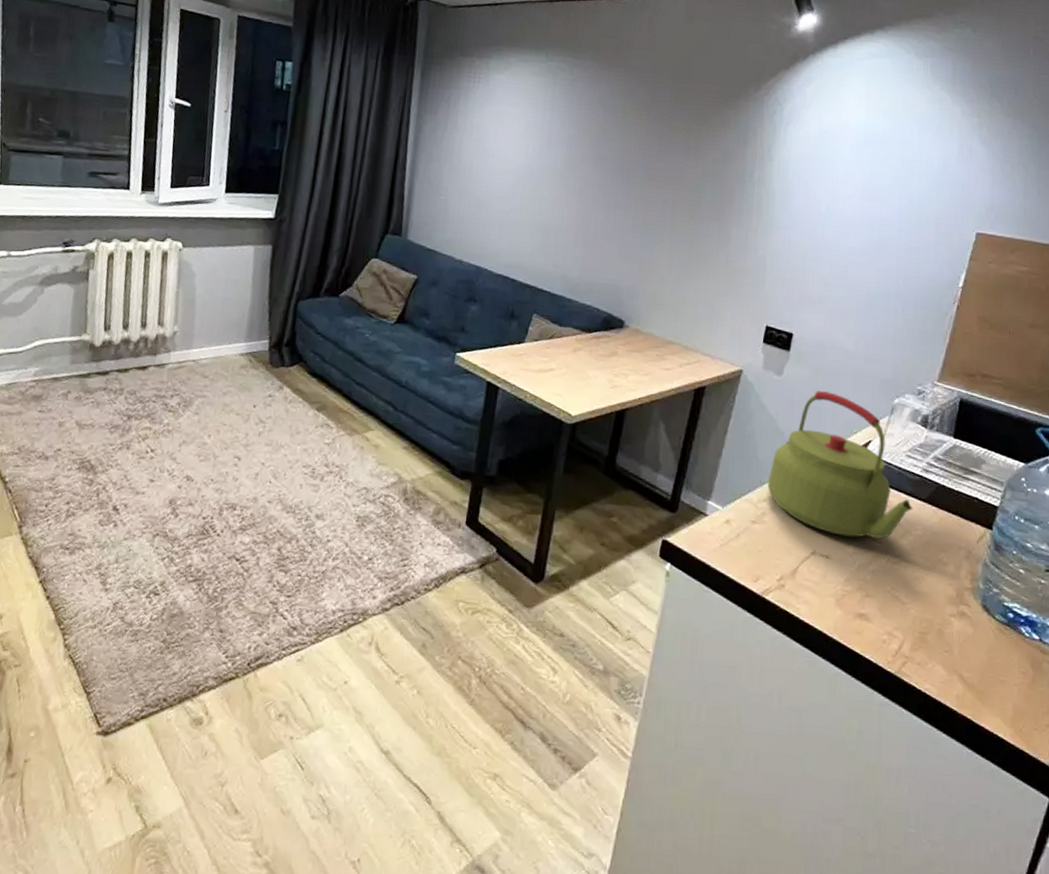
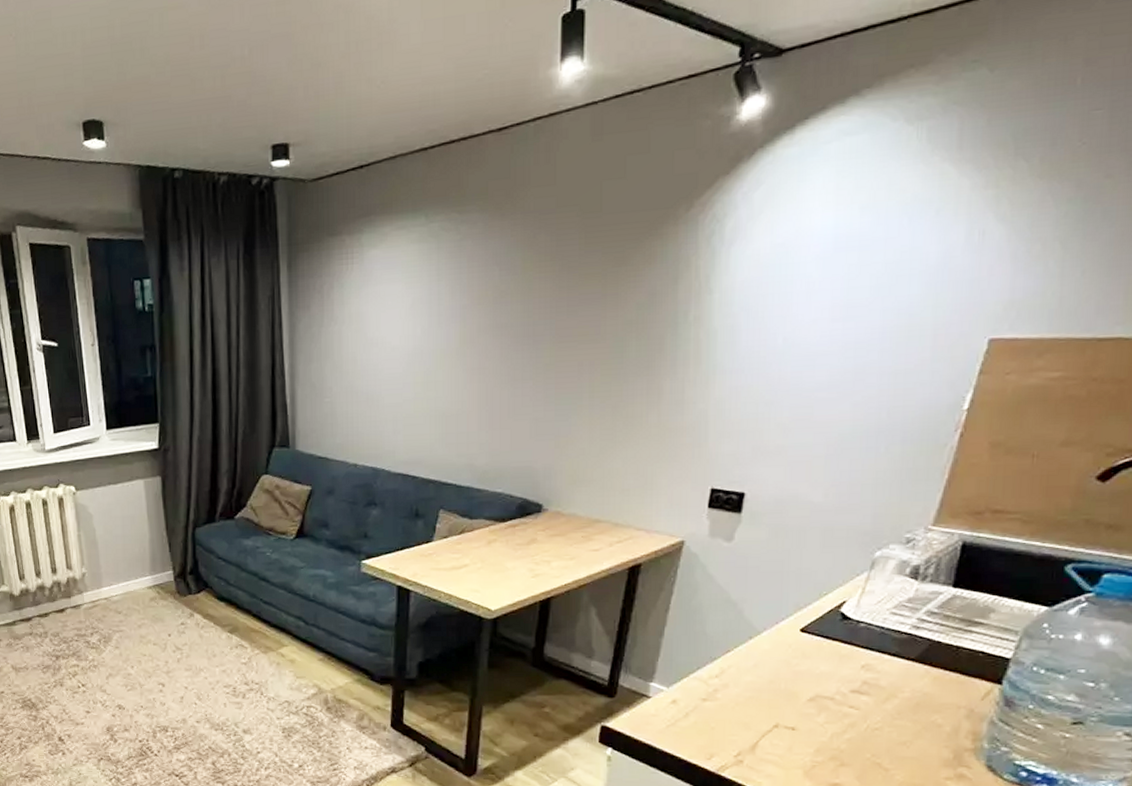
kettle: present [767,391,913,539] -> none [719,553,899,706]

